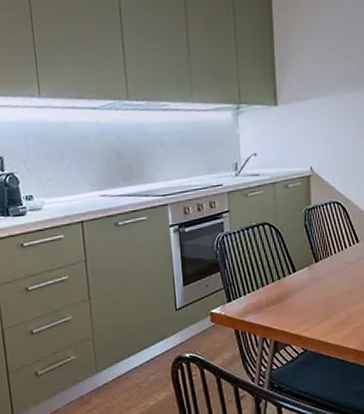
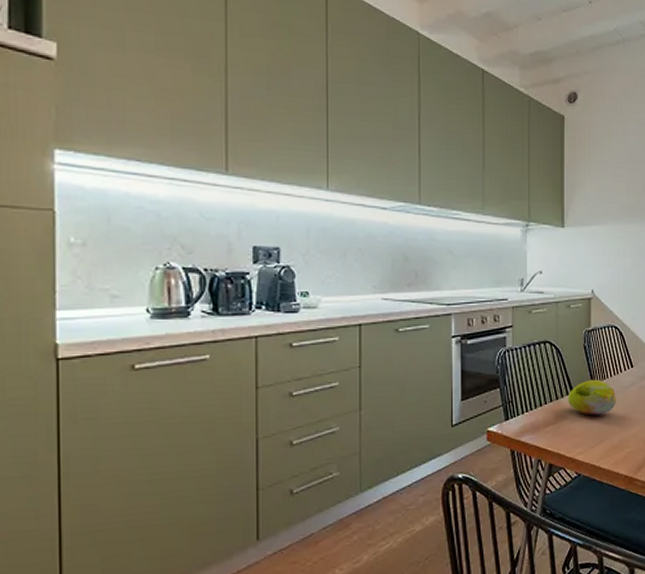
fruit: none [290,256,342,293] -> present [568,379,616,415]

